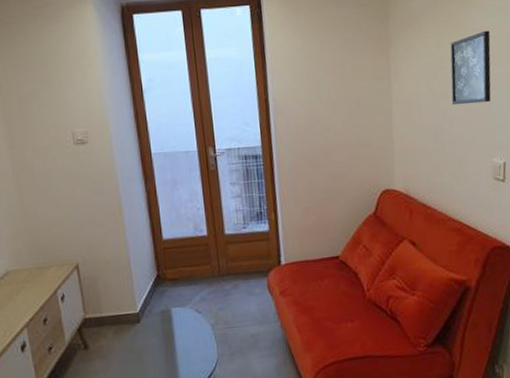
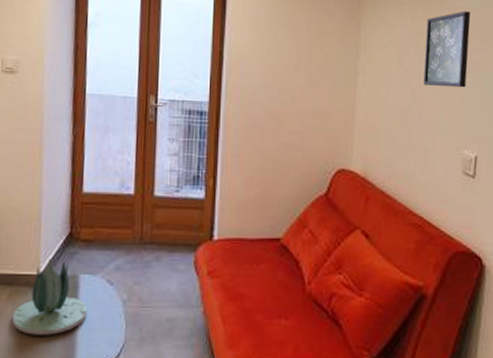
succulent plant: none [120,298,183,362] -> present [11,258,88,335]

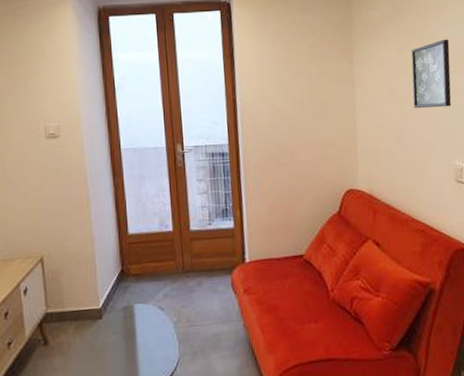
succulent plant: present [11,258,88,335] -> none [80,293,145,360]

